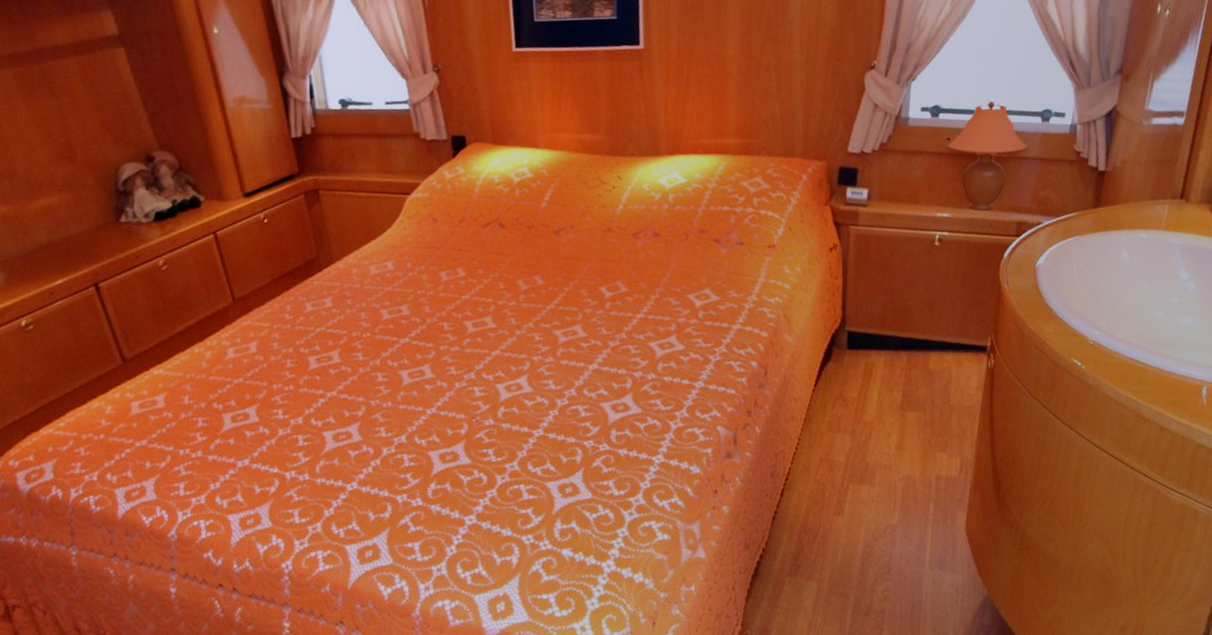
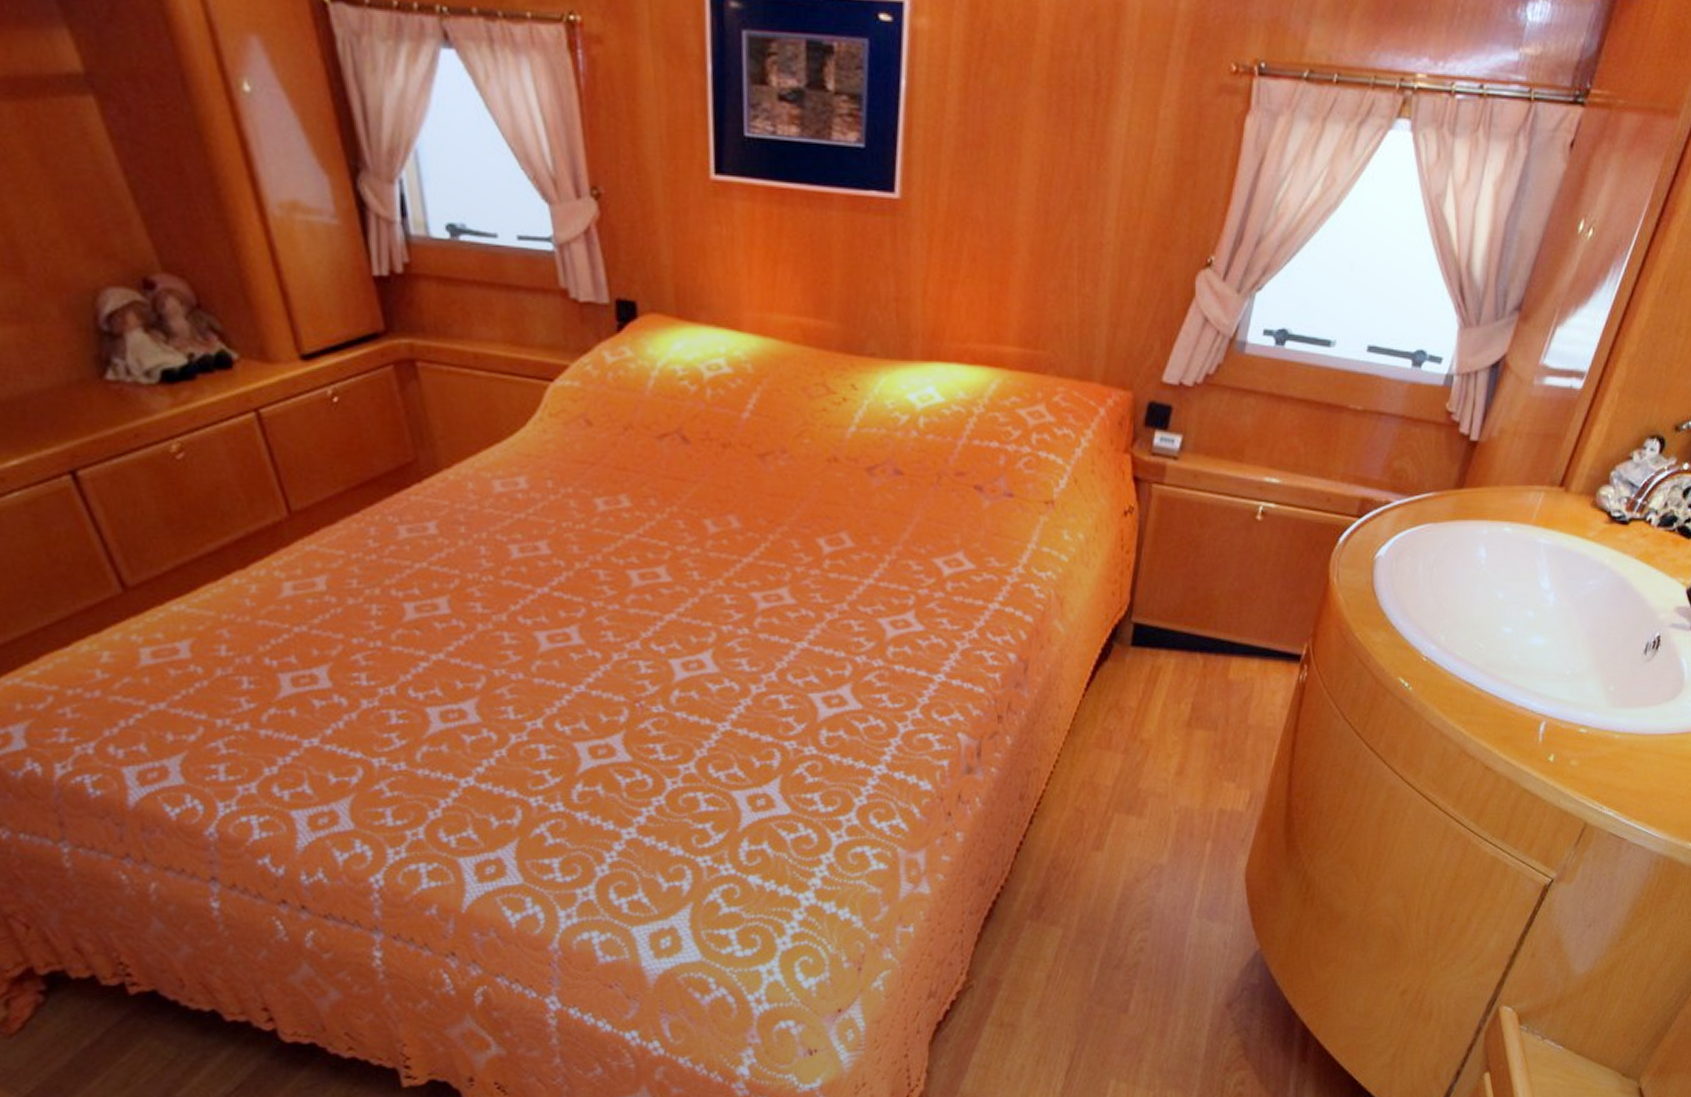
table lamp: present [945,101,1030,211] -> none [1288,330,1392,479]

